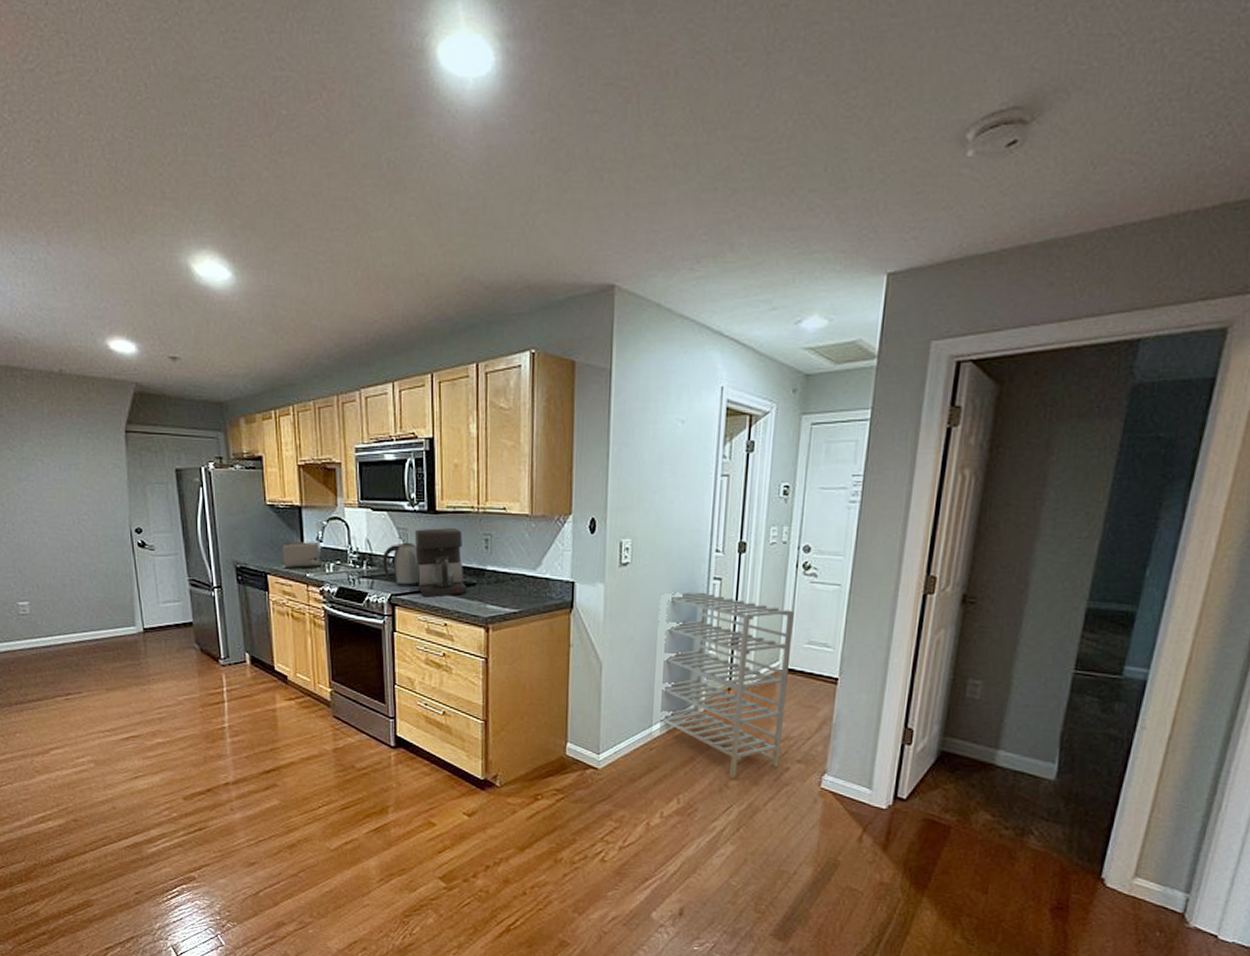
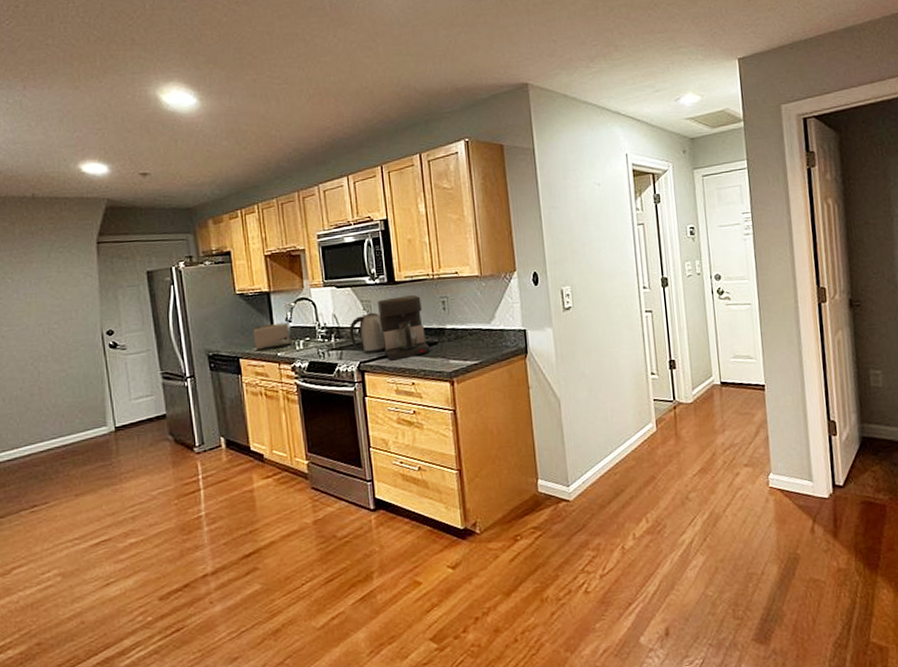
shoe rack: present [662,592,794,779] -> none [610,324,730,491]

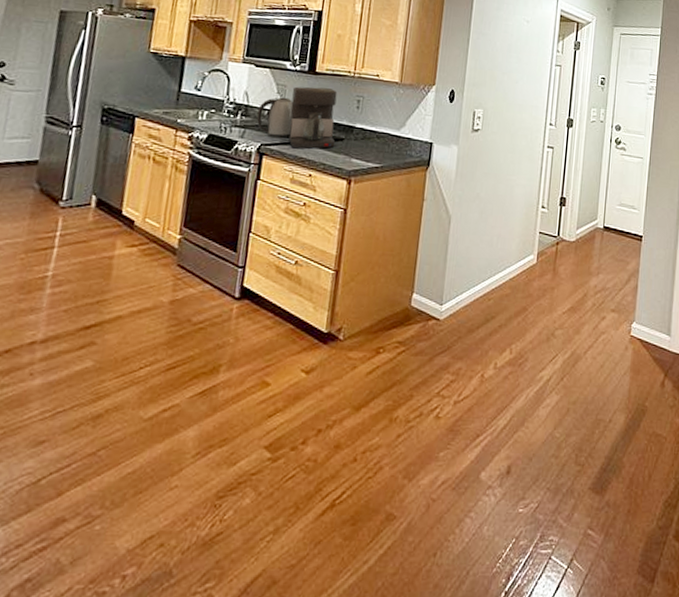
toaster: present [253,321,293,351] -> none [155,88,200,115]

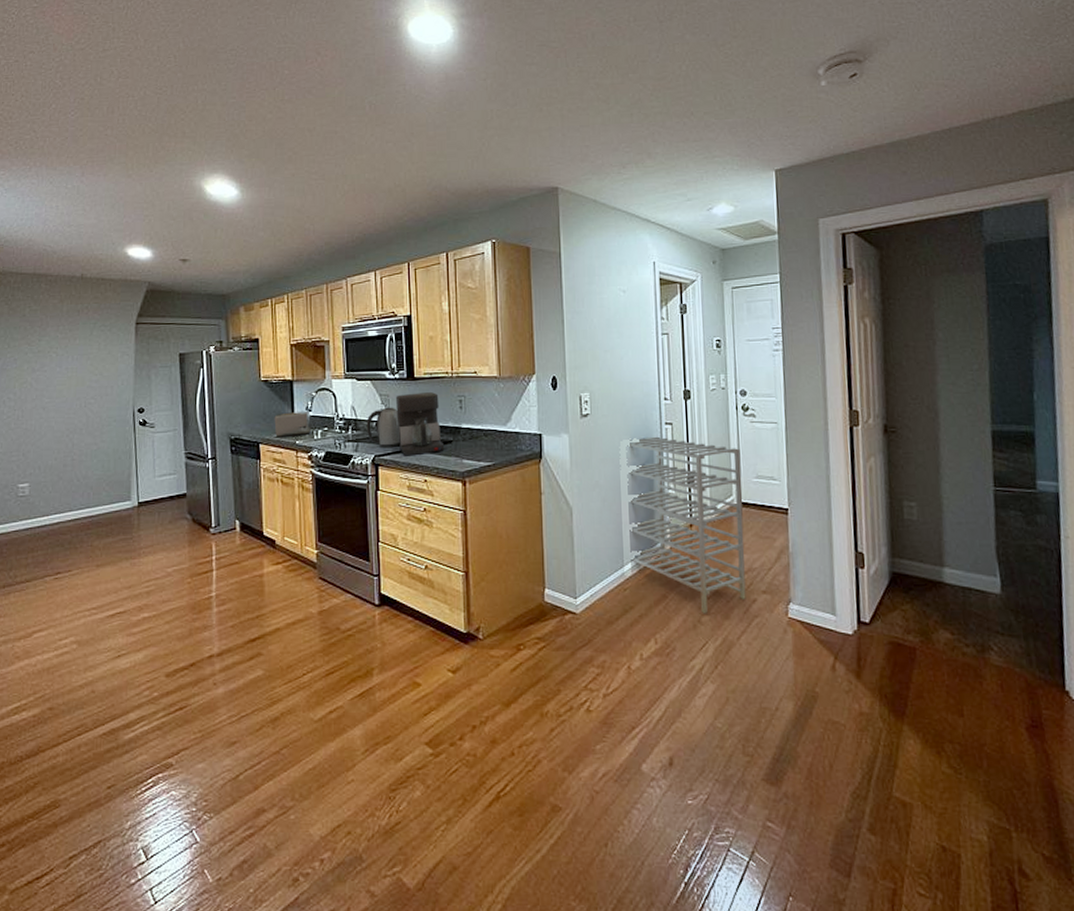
toaster: none [155,88,200,115] -> present [274,410,312,438]
shoe rack: none [500,157,609,328] -> present [627,436,746,614]

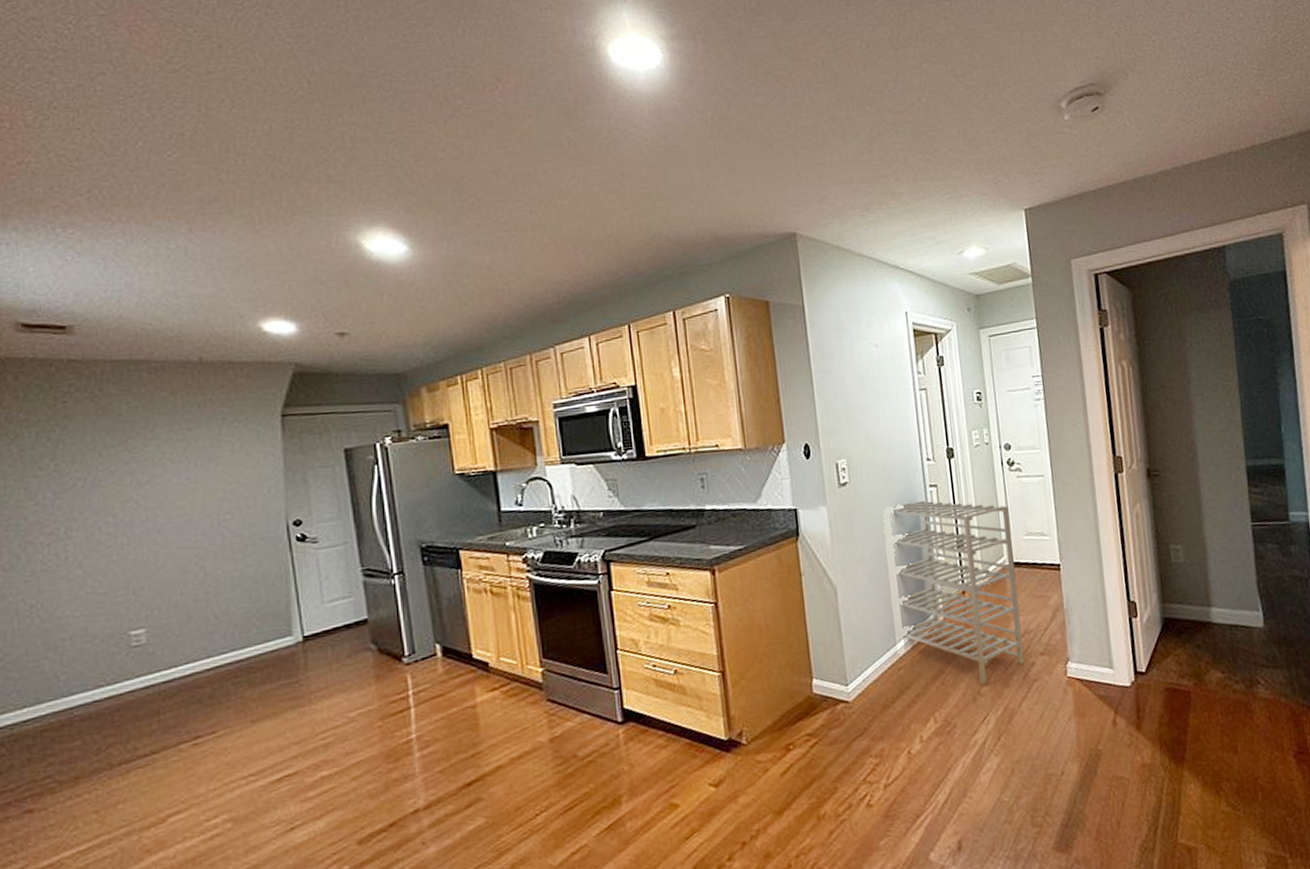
toaster: present [274,410,312,438] -> none [475,505,525,541]
kettle: present [366,407,401,449] -> none [591,492,635,542]
coffee maker: present [395,392,445,456] -> none [624,472,688,548]

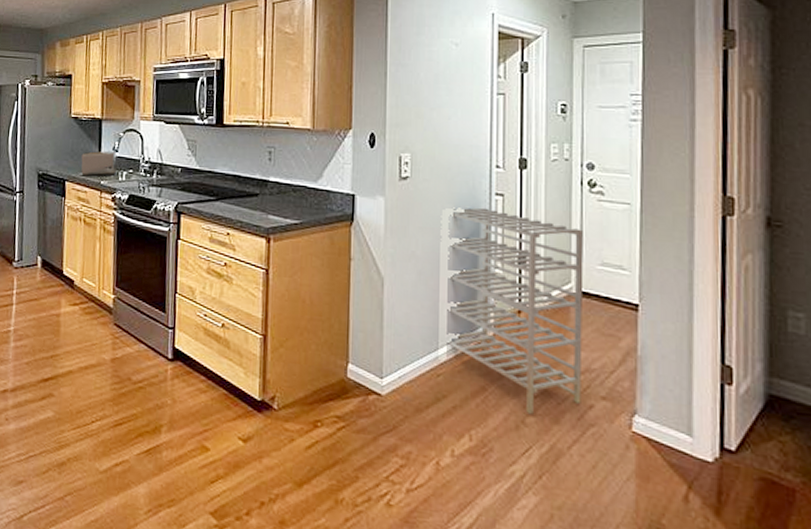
toaster: none [475,505,525,541] -> present [81,150,118,177]

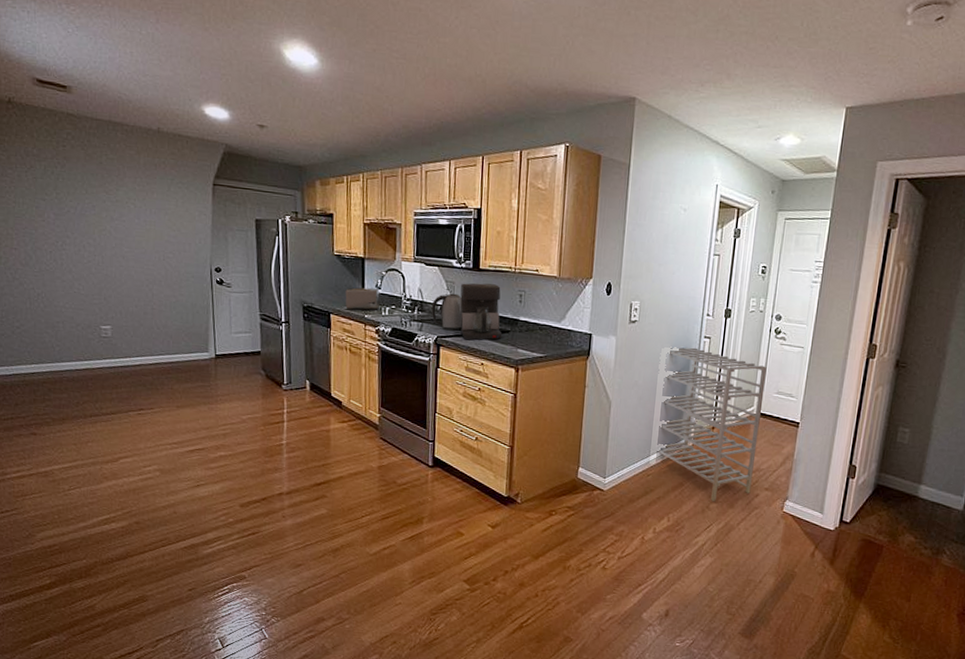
kettle: none [171,153,205,197] -> present [431,293,463,332]
coffee maker: none [202,140,250,207] -> present [460,283,502,341]

